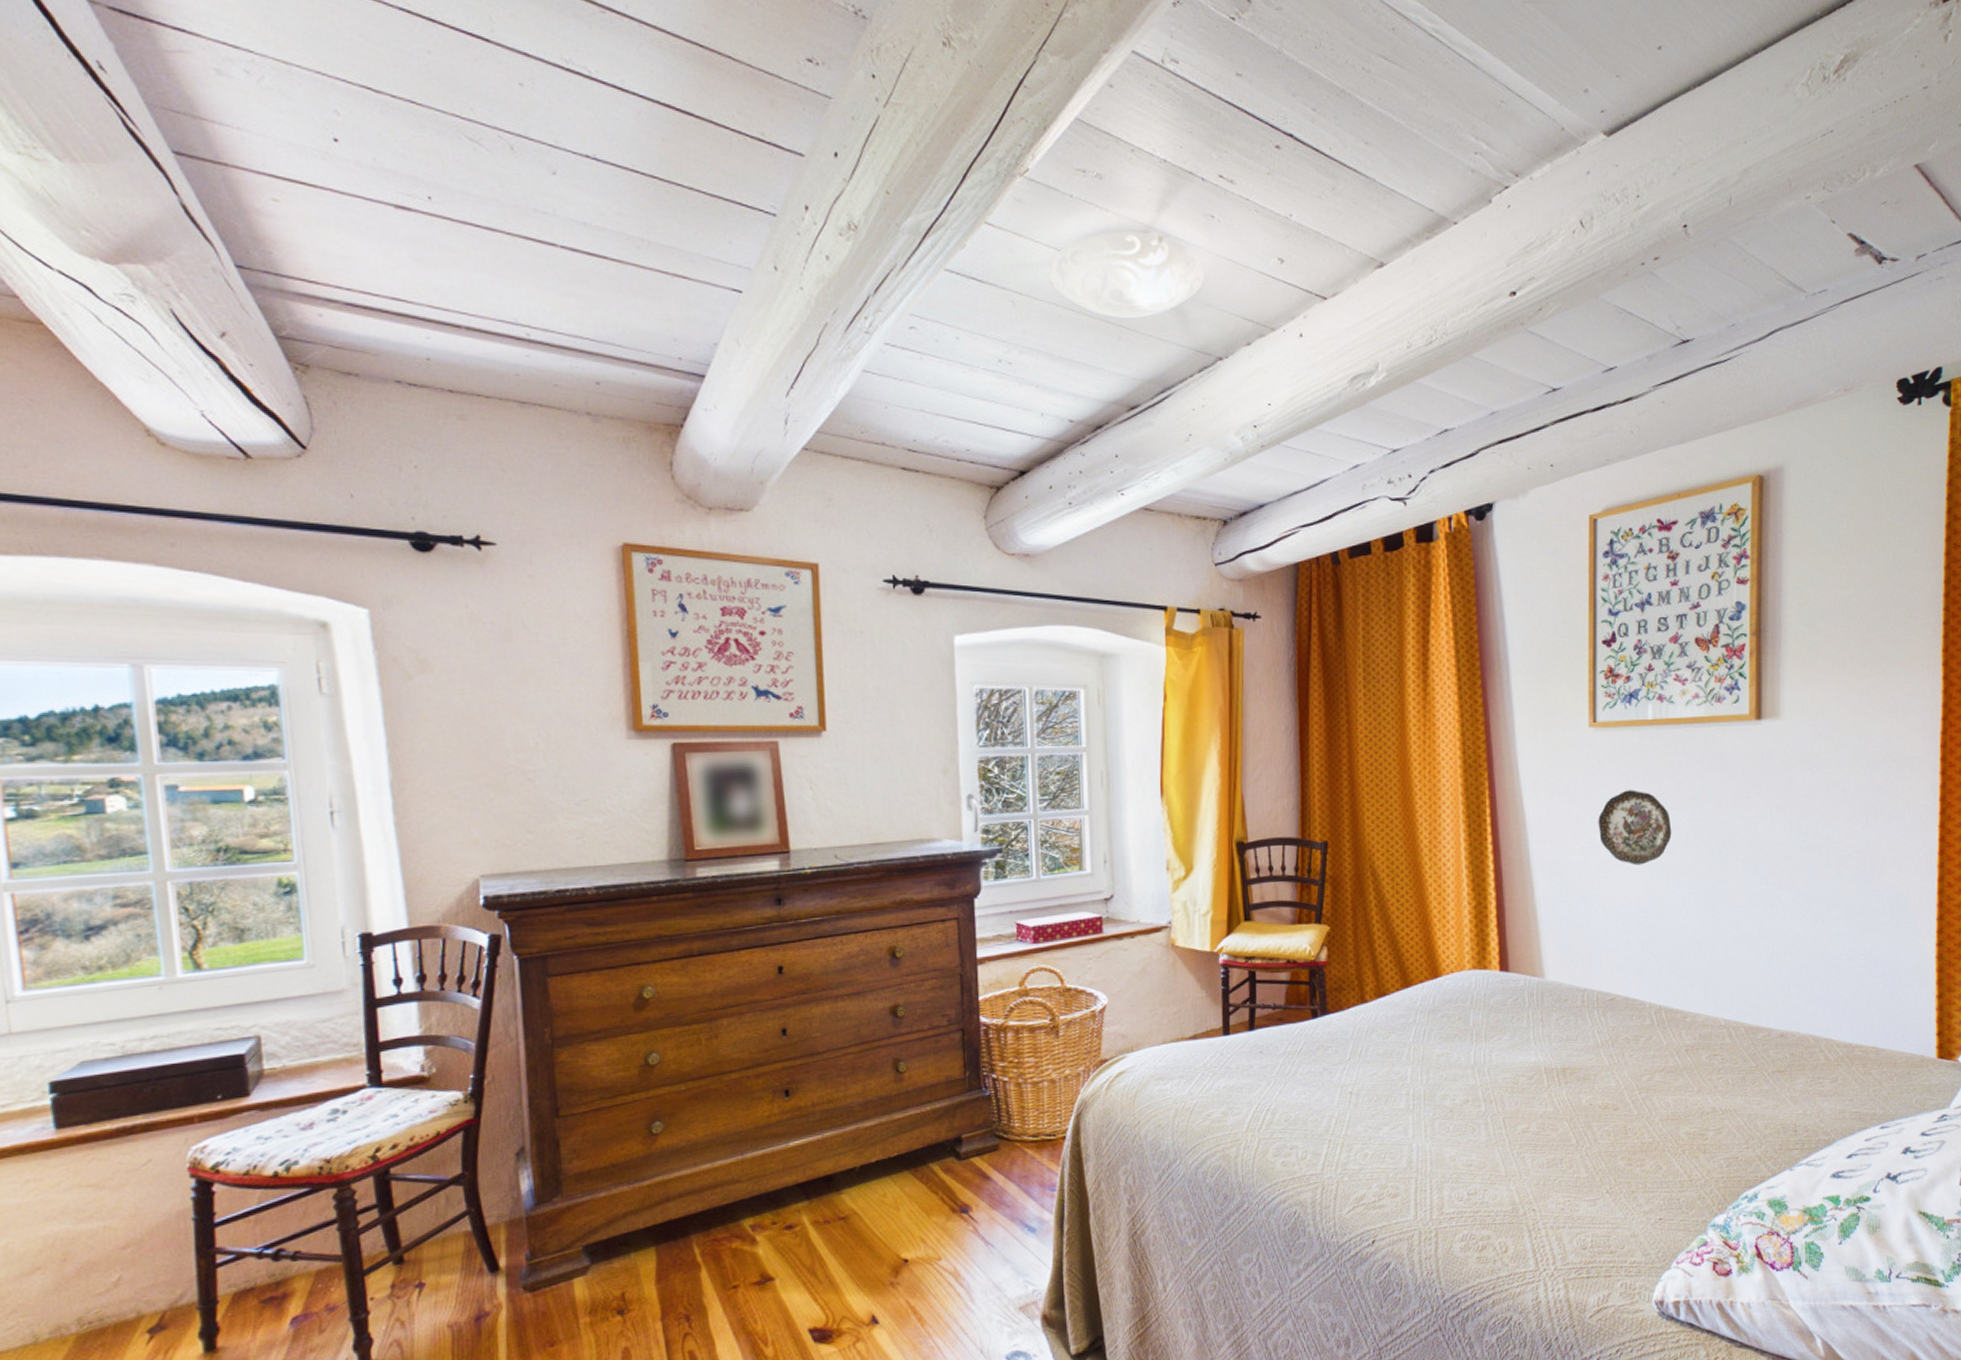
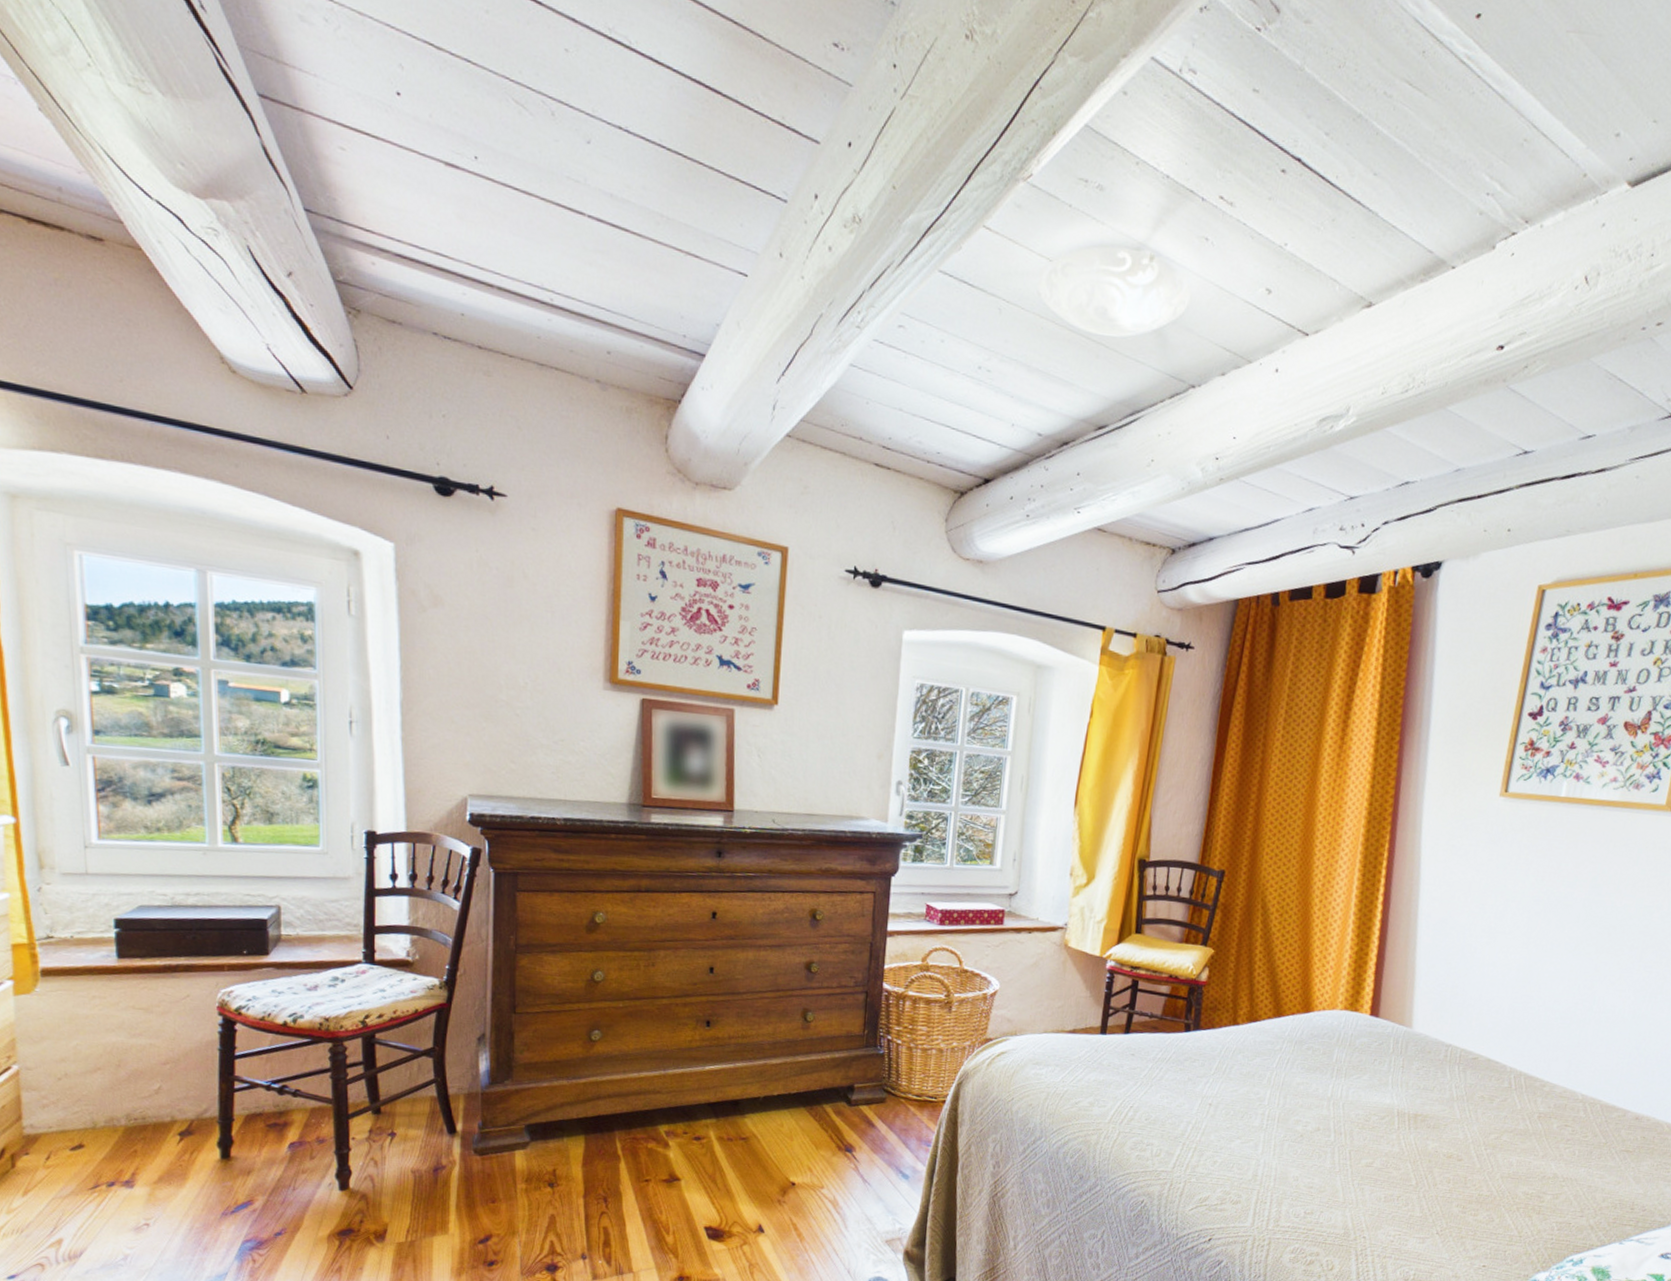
decorative plate: present [1598,790,1672,865] -> none [1490,862,1565,937]

